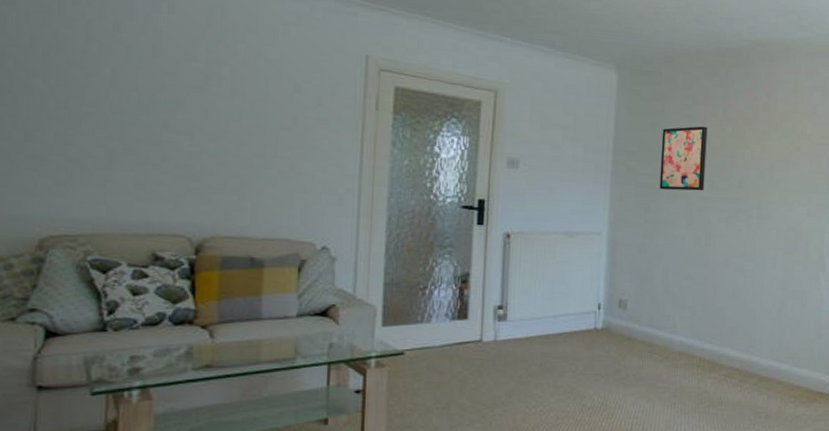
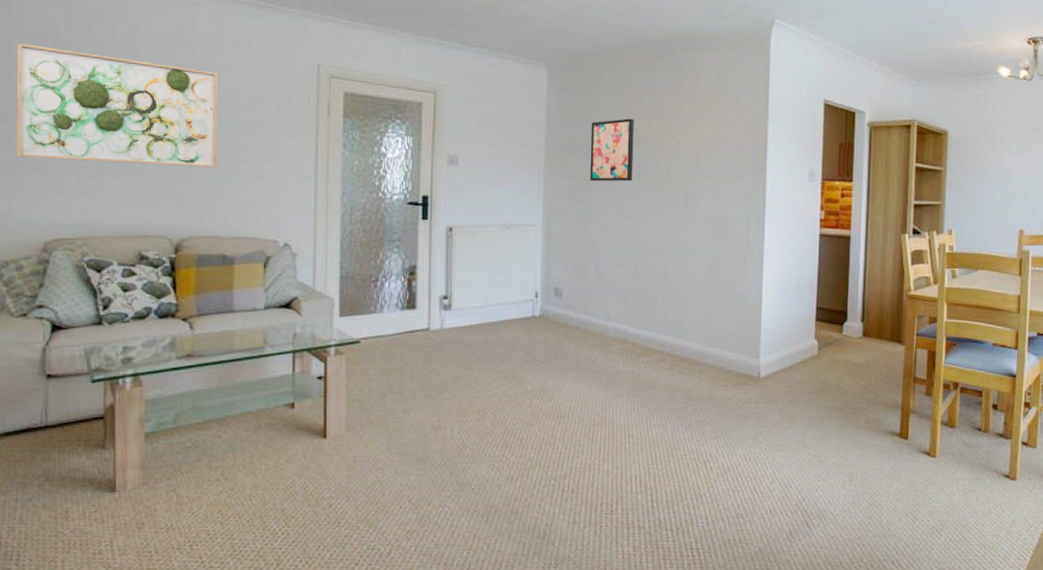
wall art: none [9,16,252,162] -> present [16,42,218,168]

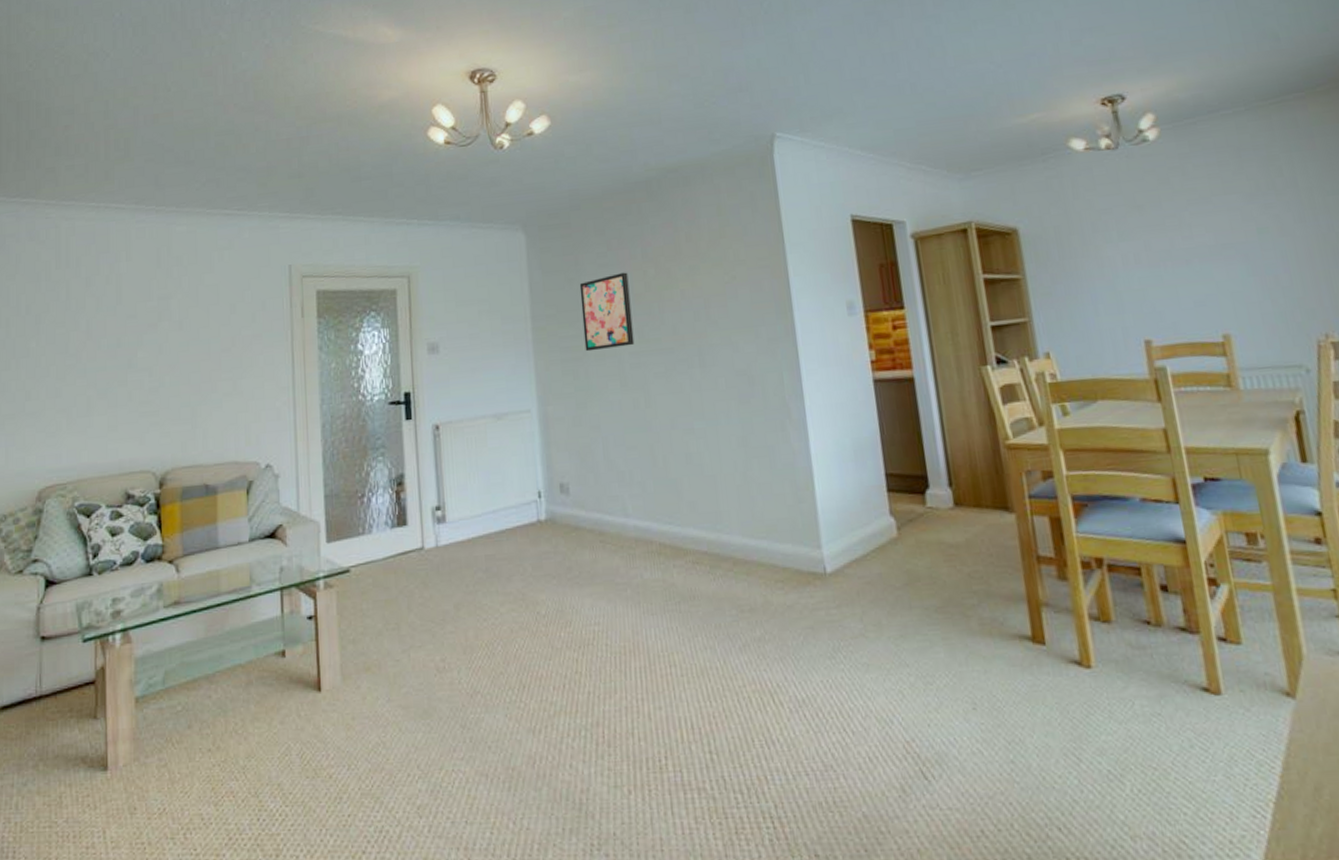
wall art: present [16,42,218,168] -> none [14,288,197,404]

